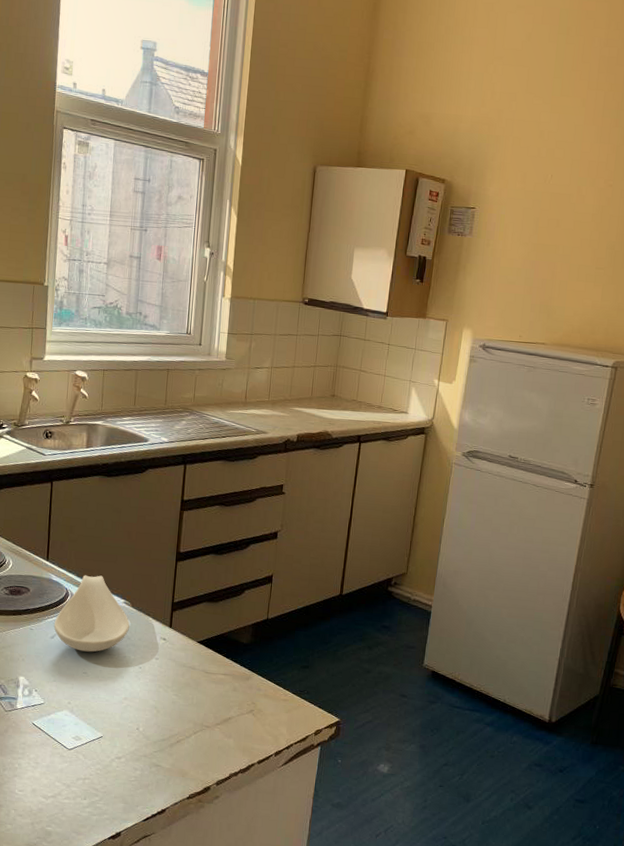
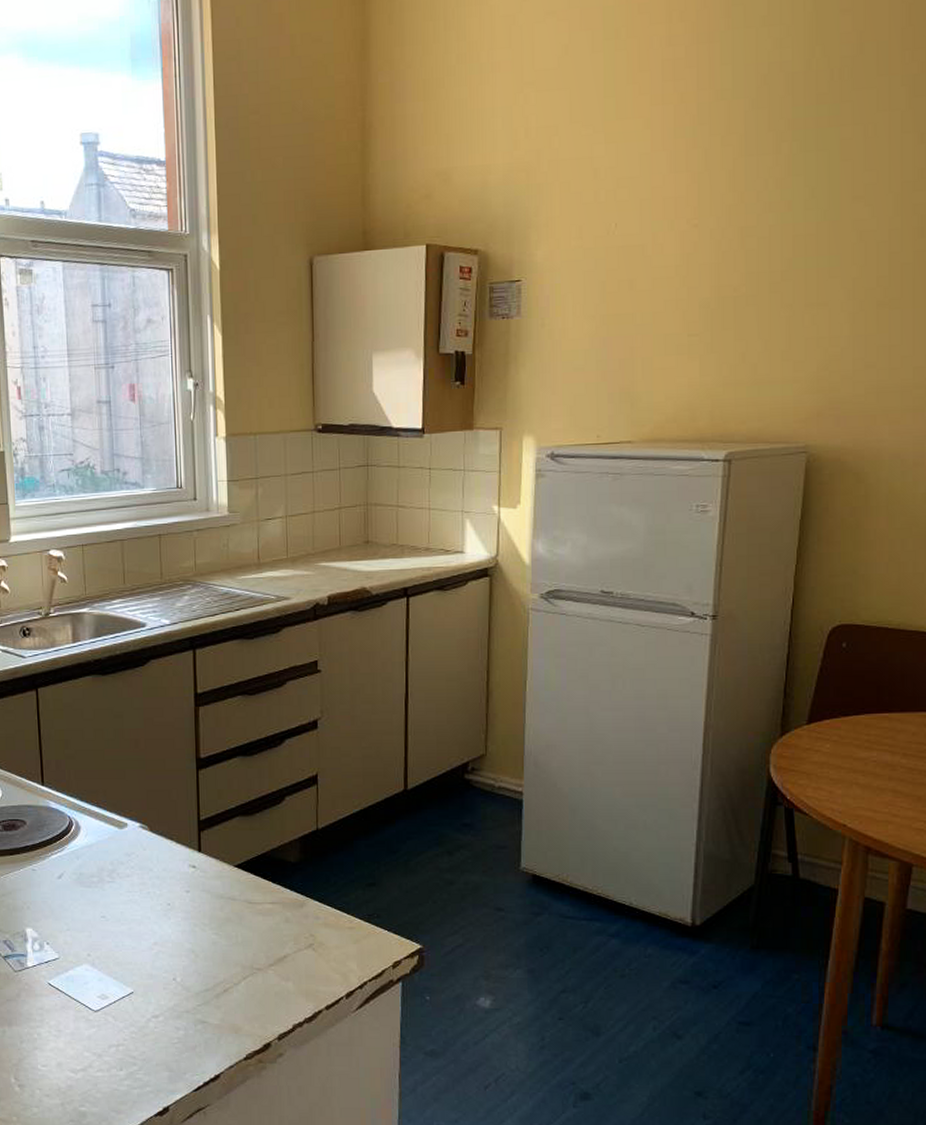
spoon rest: present [53,575,130,652] -> none [59,796,150,891]

